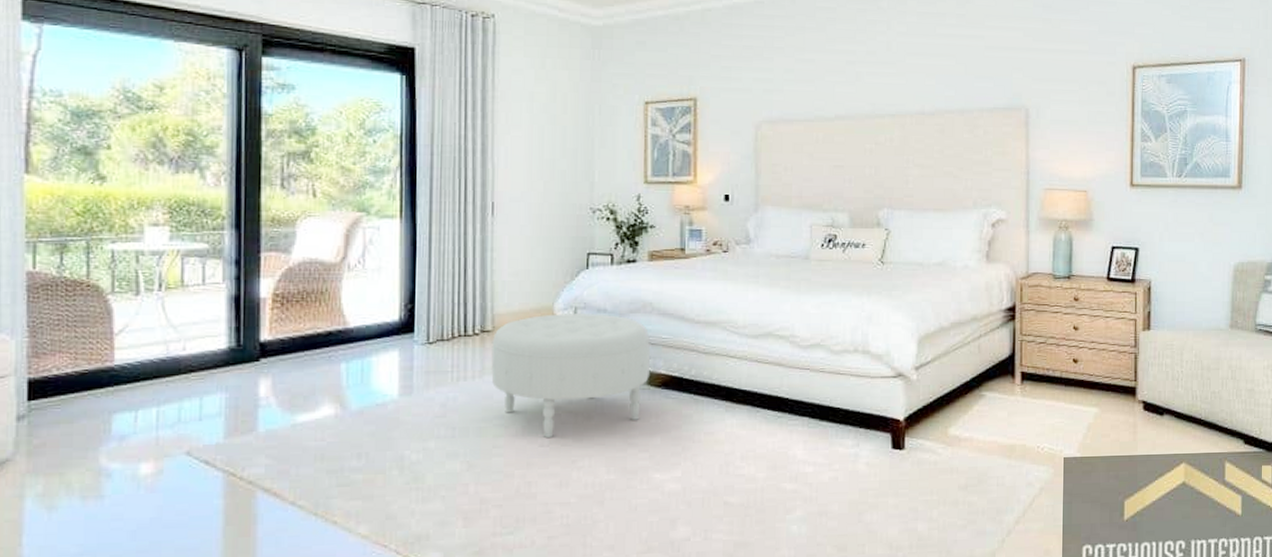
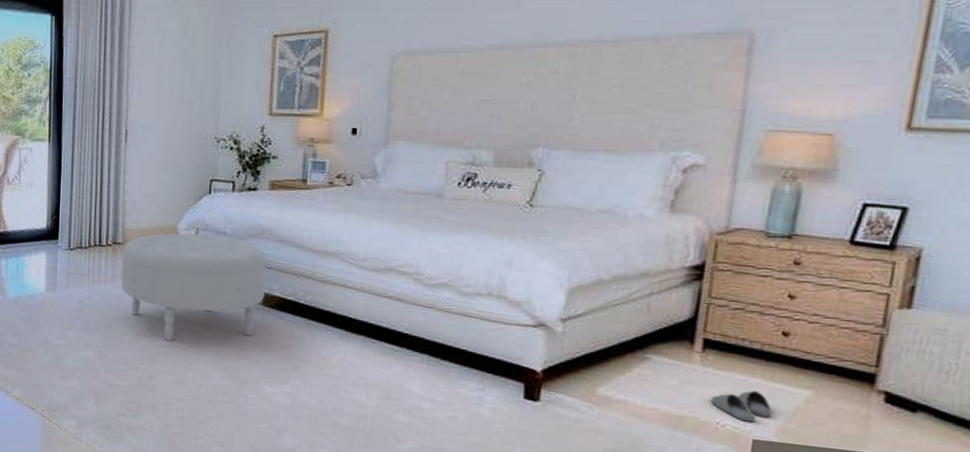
slippers: none [1031,413,1073,442] -> present [710,390,772,422]

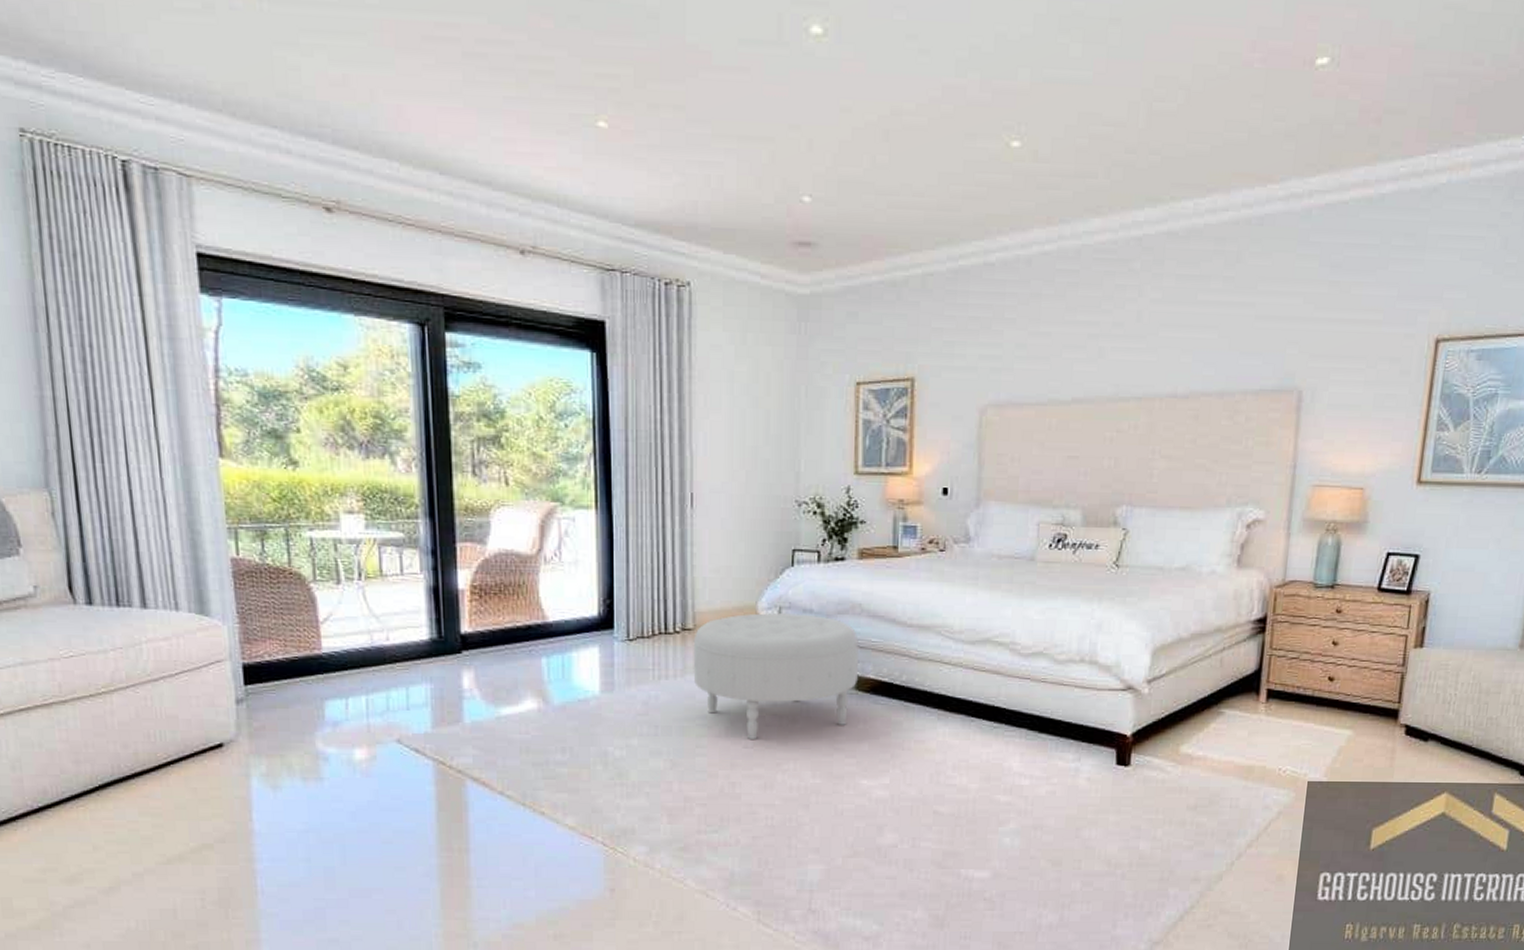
slippers: present [710,390,772,422] -> none [1273,734,1322,765]

